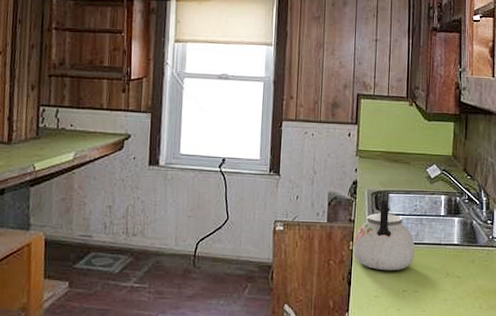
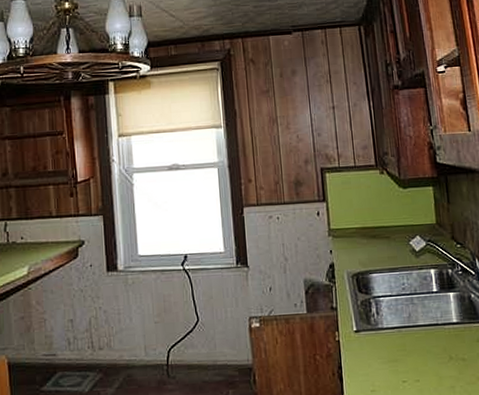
kettle: present [353,191,415,271] -> none [339,272,411,361]

